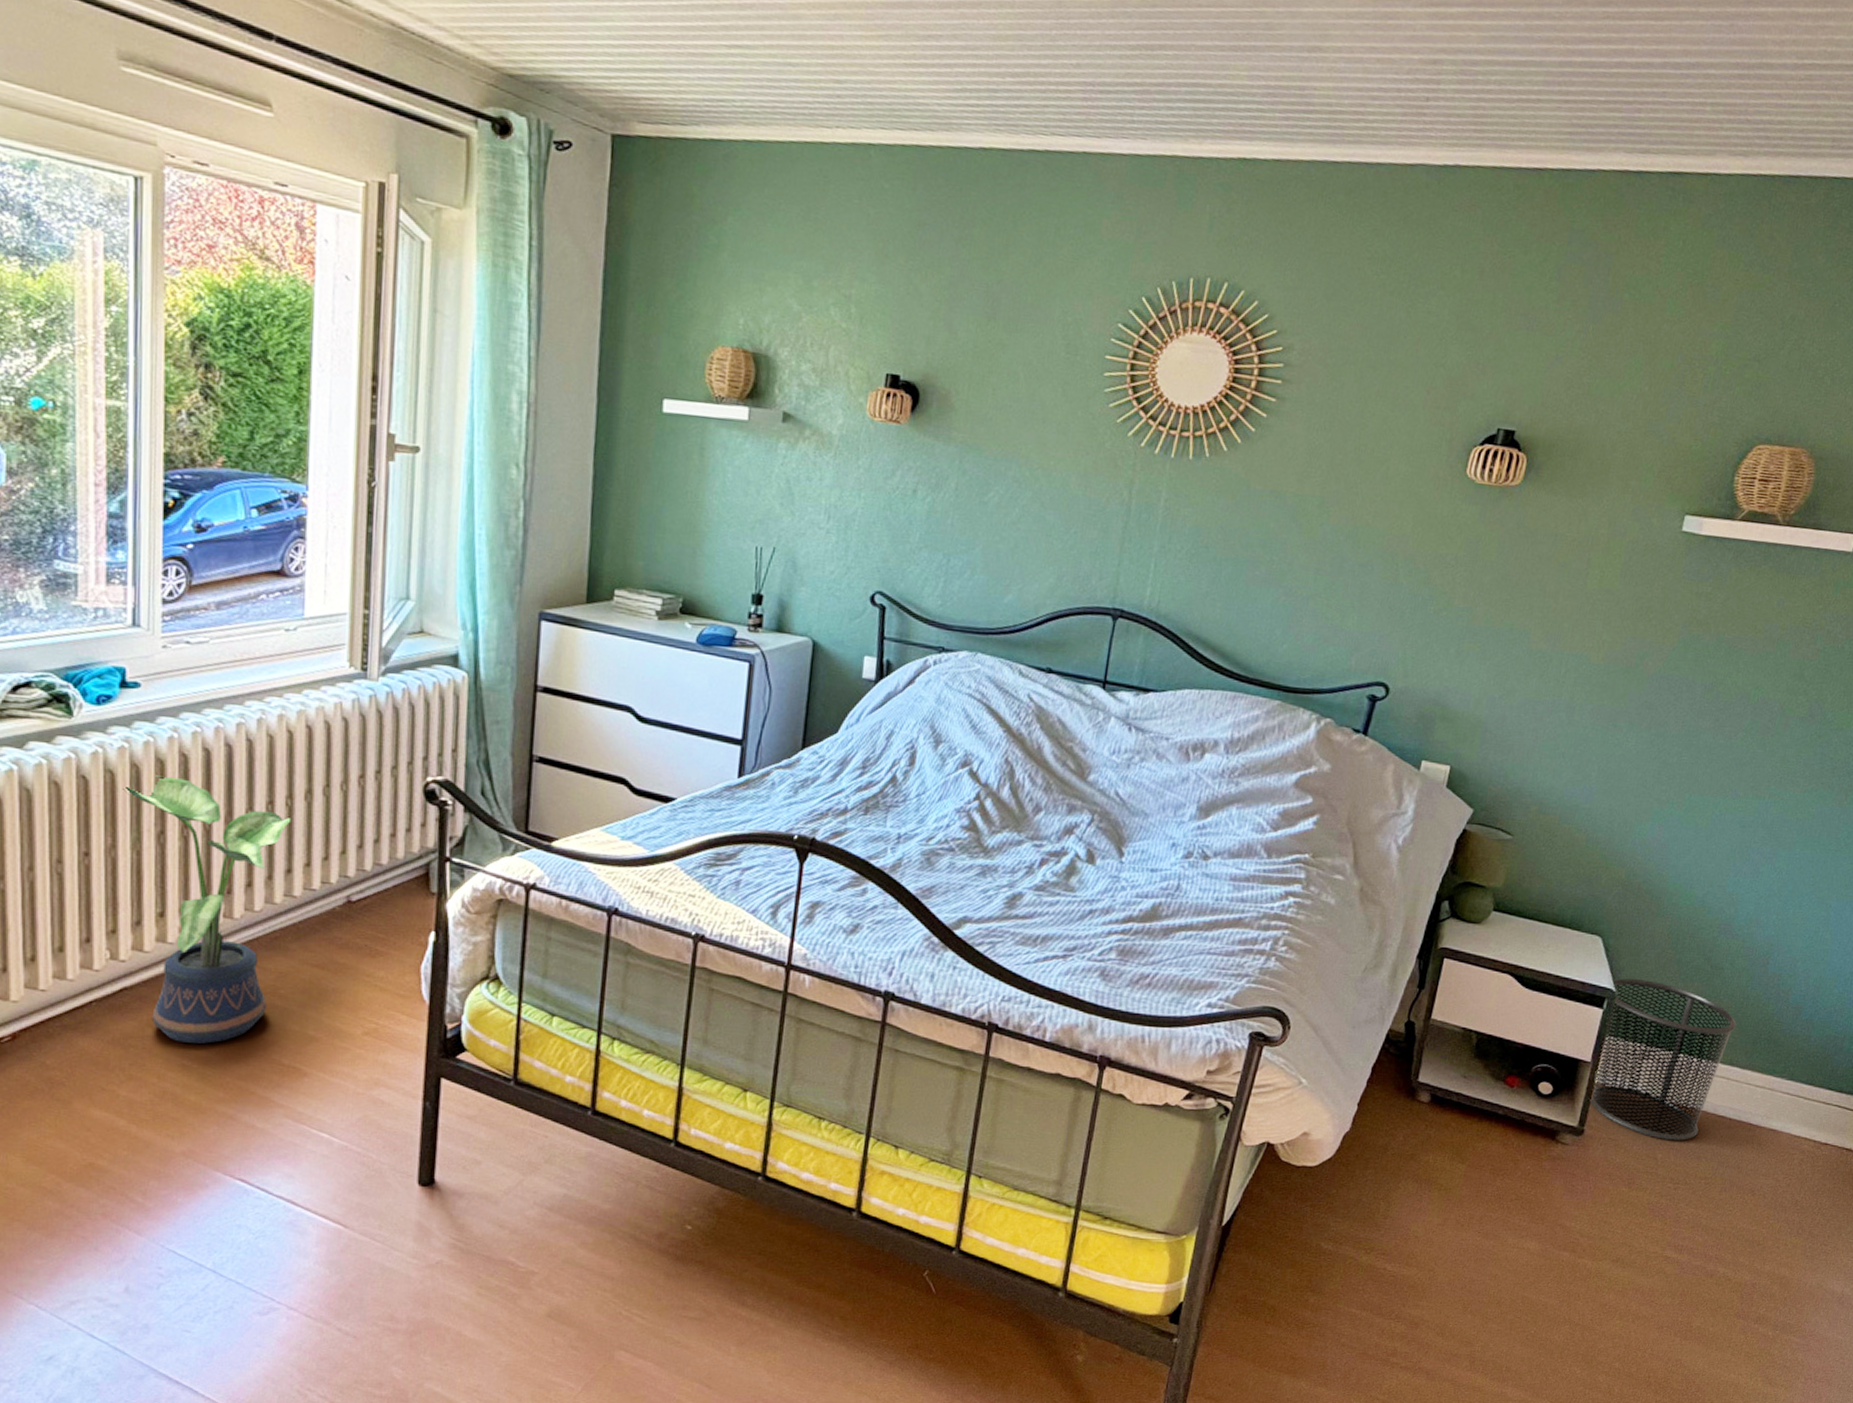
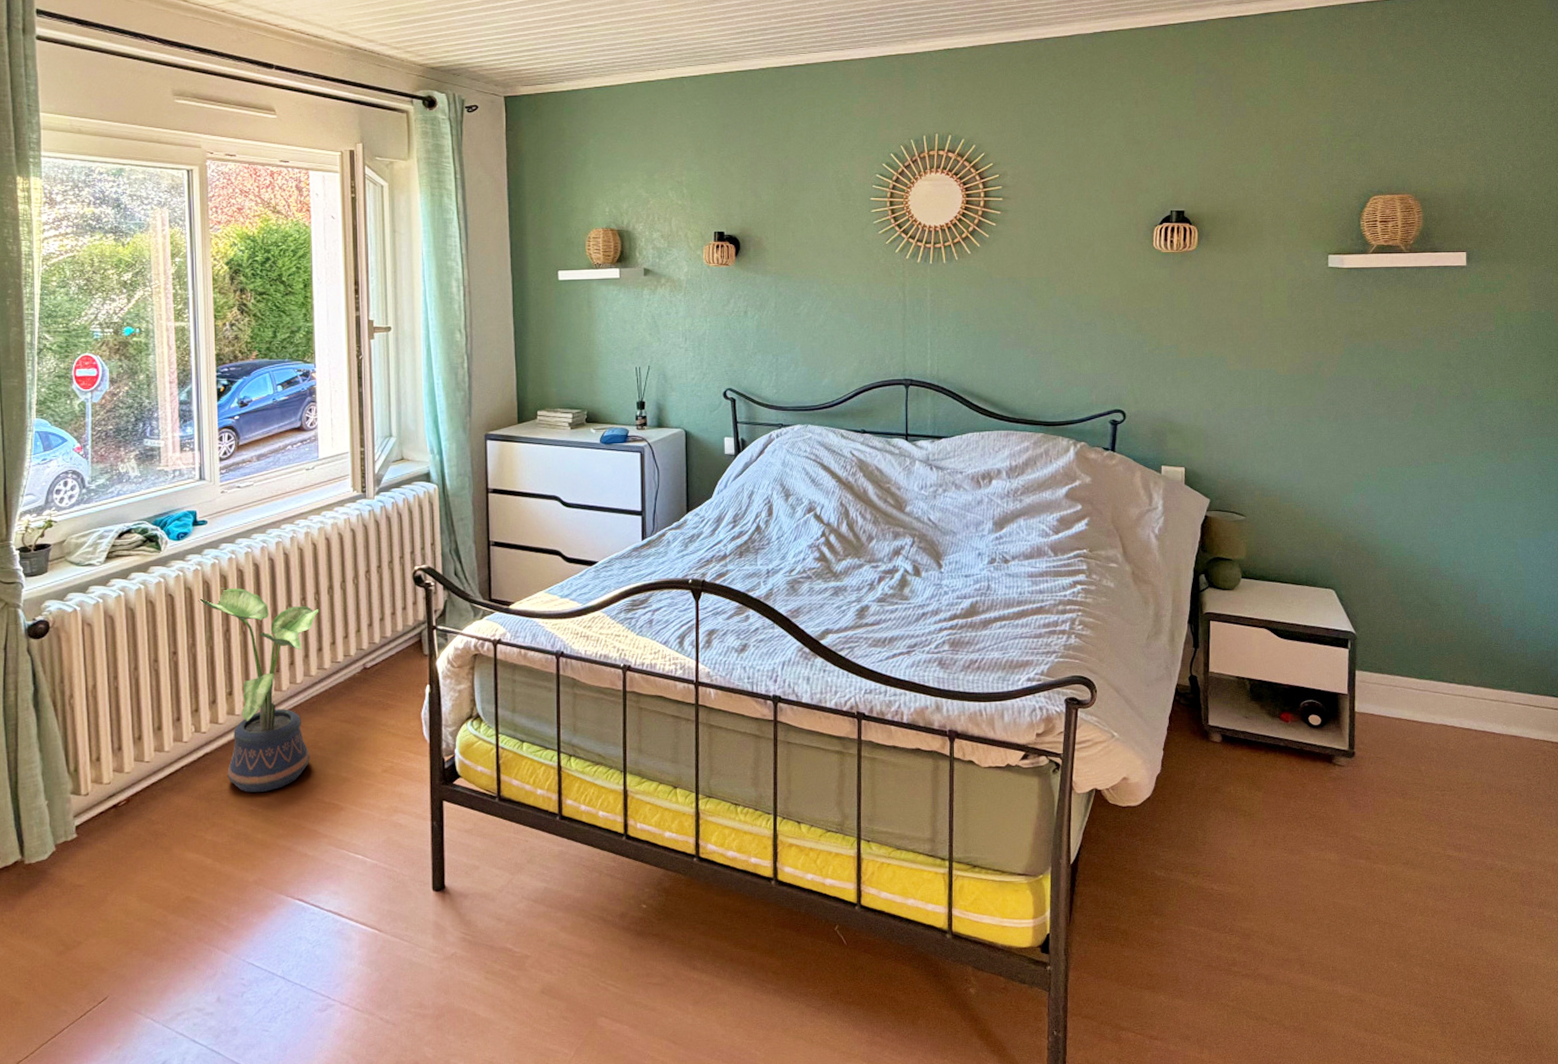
waste bin: present [1588,978,1737,1140] -> none [1352,621,1462,754]

